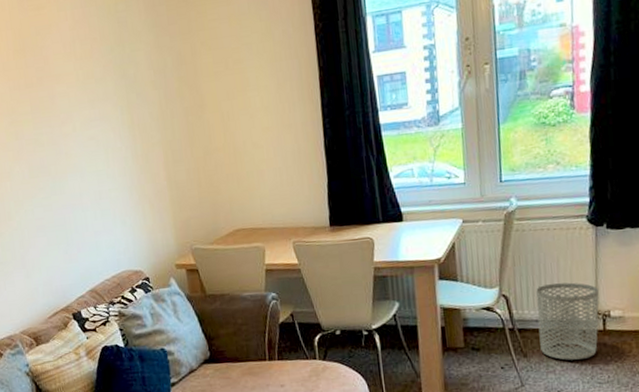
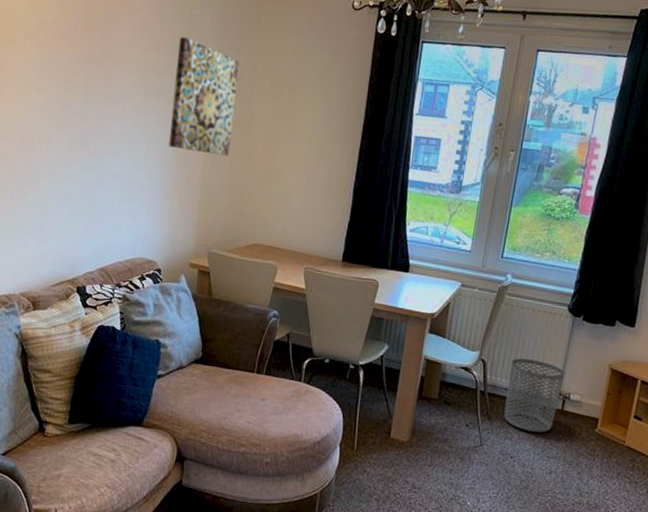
wall art: none [110,35,188,152] -> present [168,36,240,156]

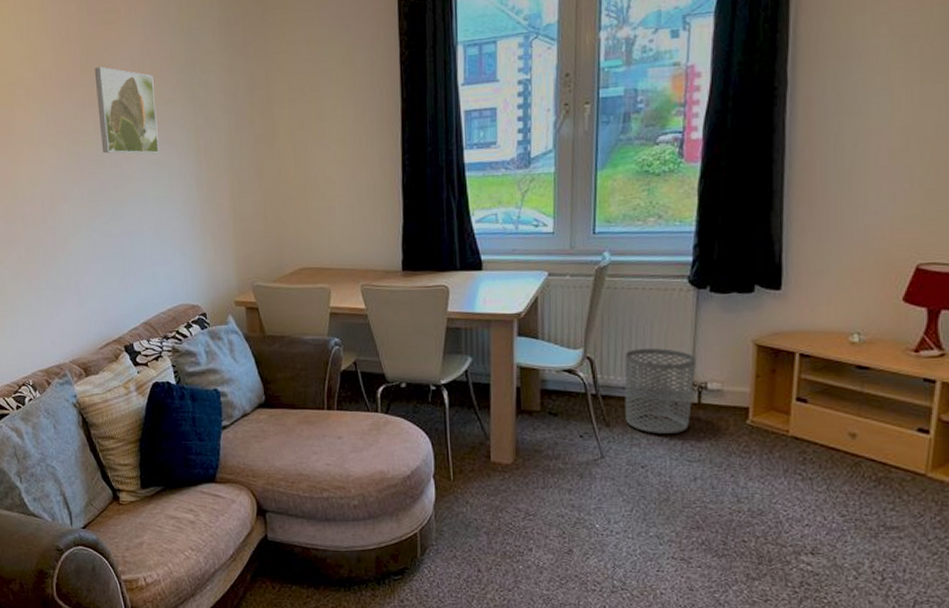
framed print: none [89,28,150,118] -> present [94,66,159,155]
wall art: present [168,36,240,156] -> none [182,55,256,180]

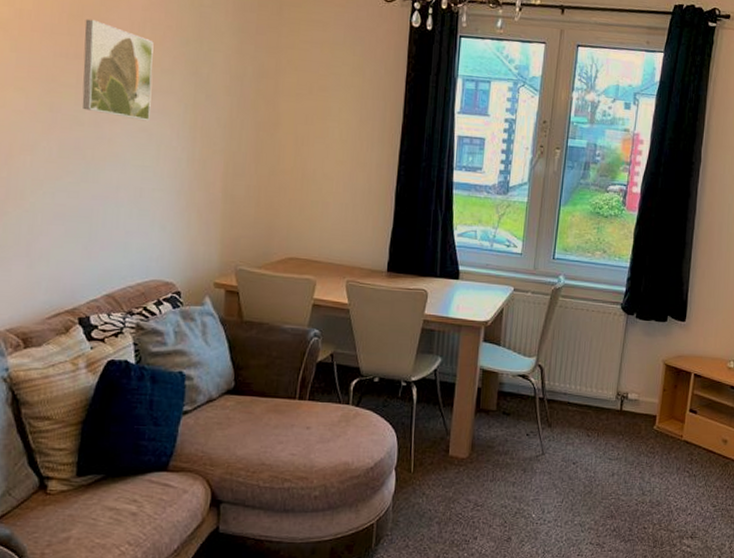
waste bin: present [624,348,696,433] -> none [564,361,621,435]

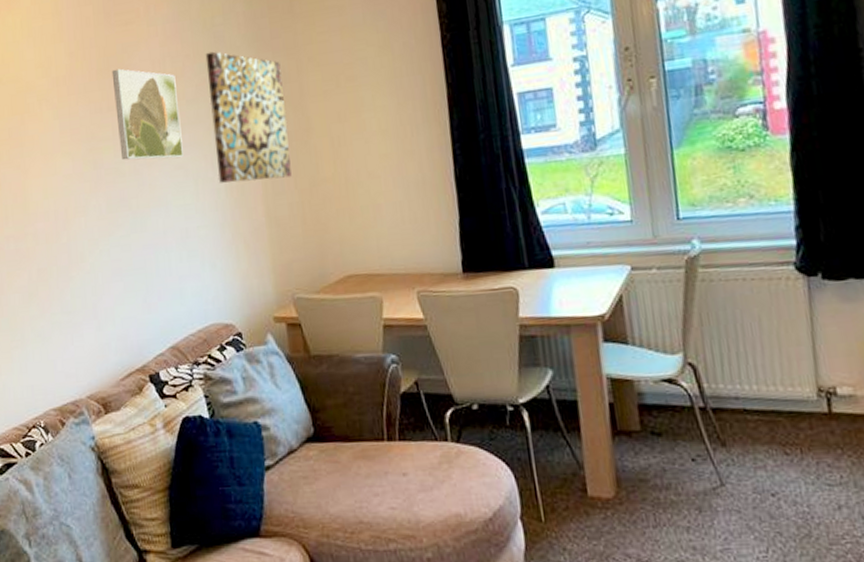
wall art: none [181,29,261,162] -> present [205,51,292,183]

